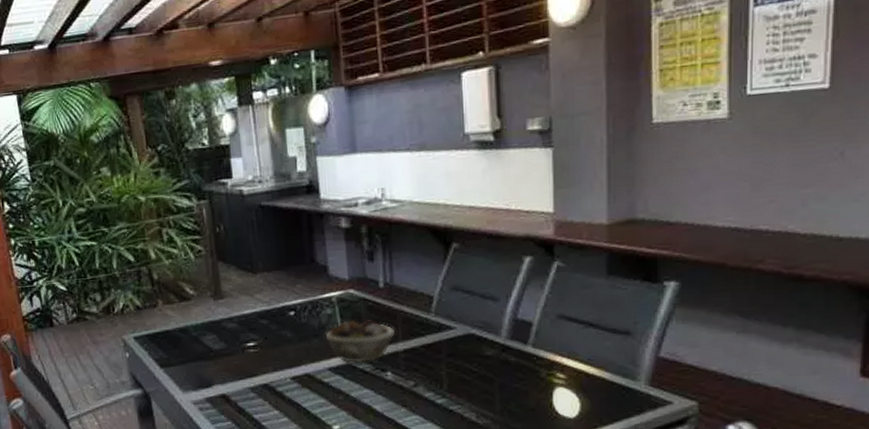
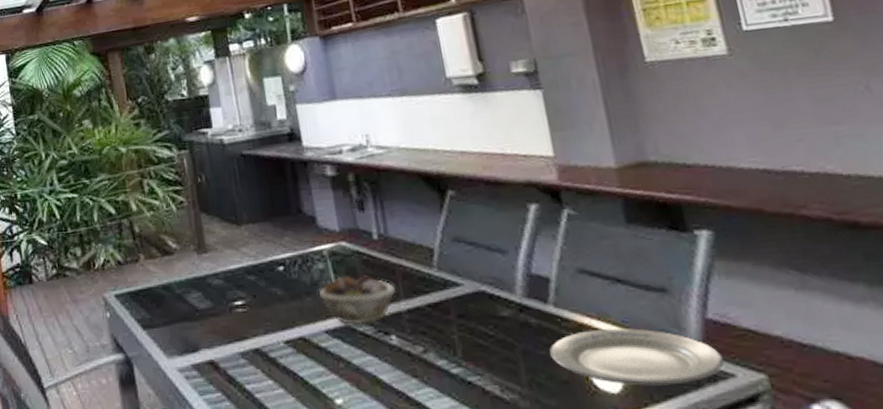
plate: none [523,365,666,412] -> present [549,328,725,386]

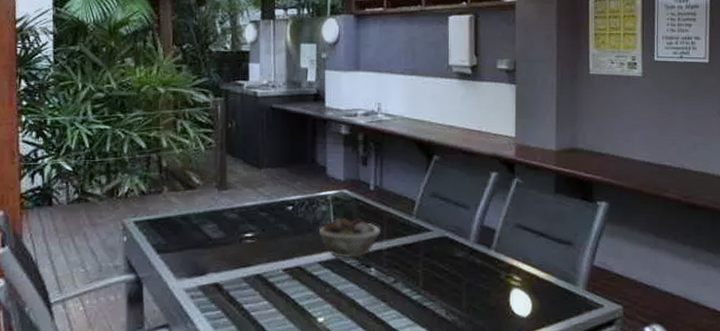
plate: present [549,328,725,386] -> none [486,270,599,312]

